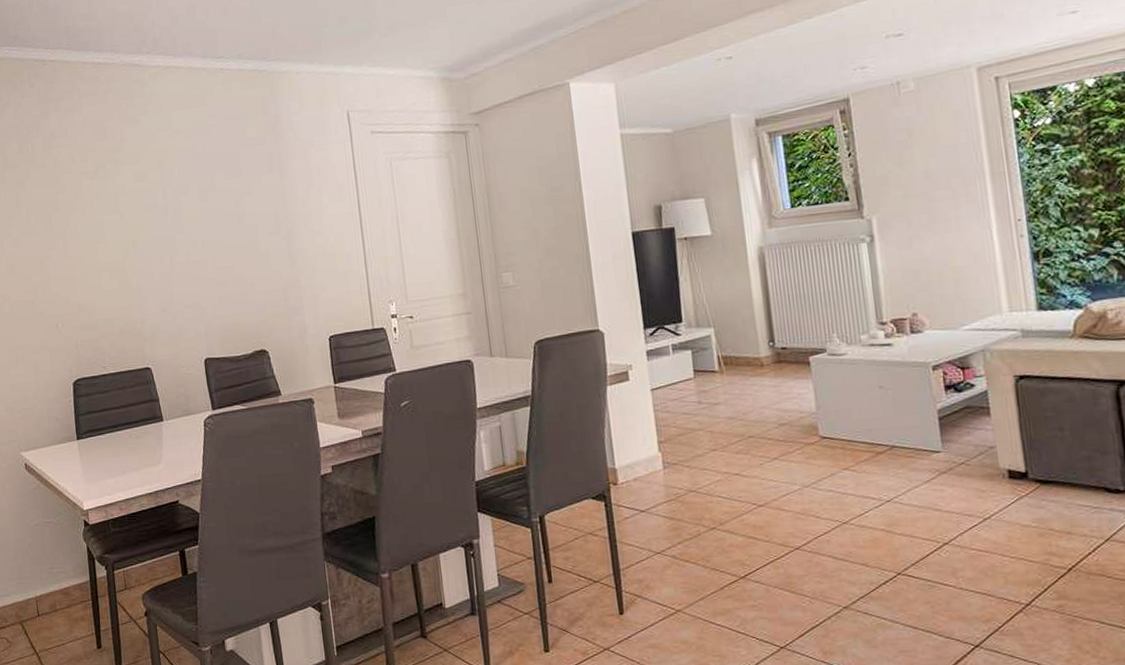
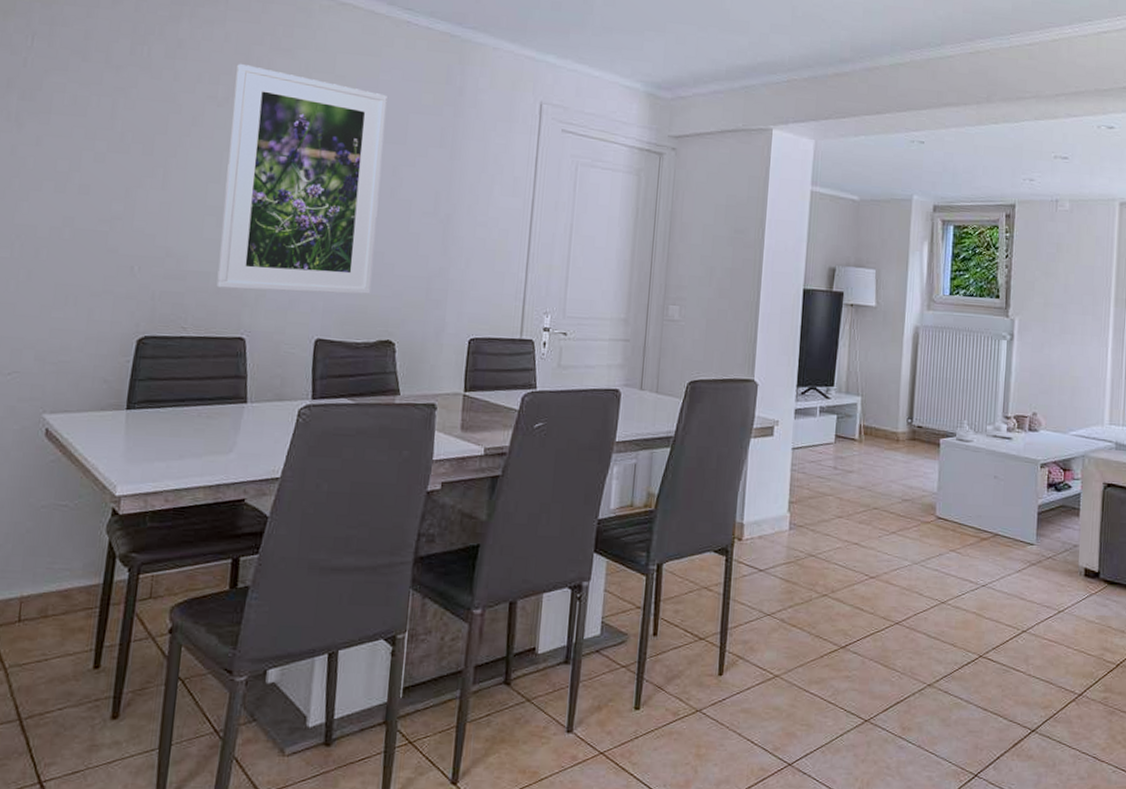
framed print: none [98,137,240,329] -> present [216,63,387,295]

